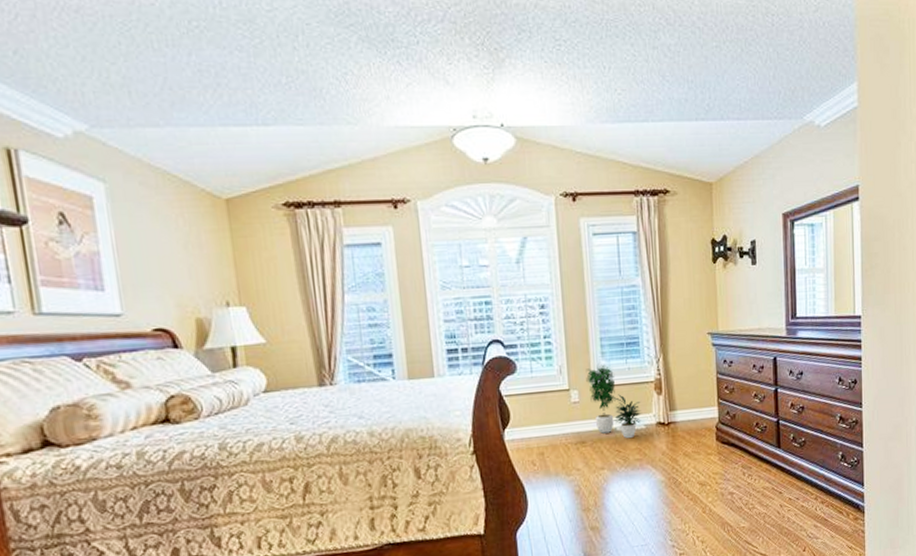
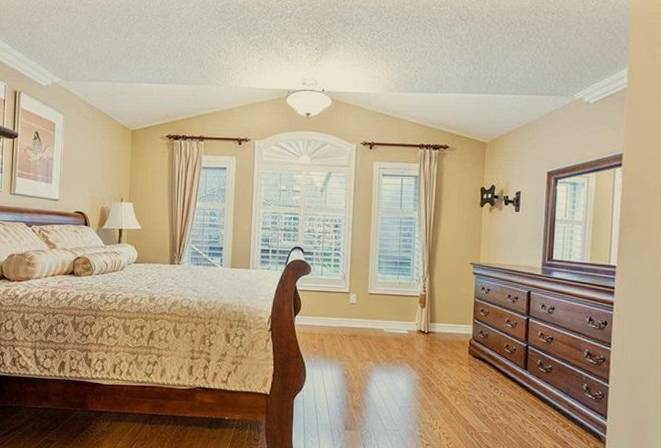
potted plant: present [585,363,643,439] -> none [364,275,407,340]

